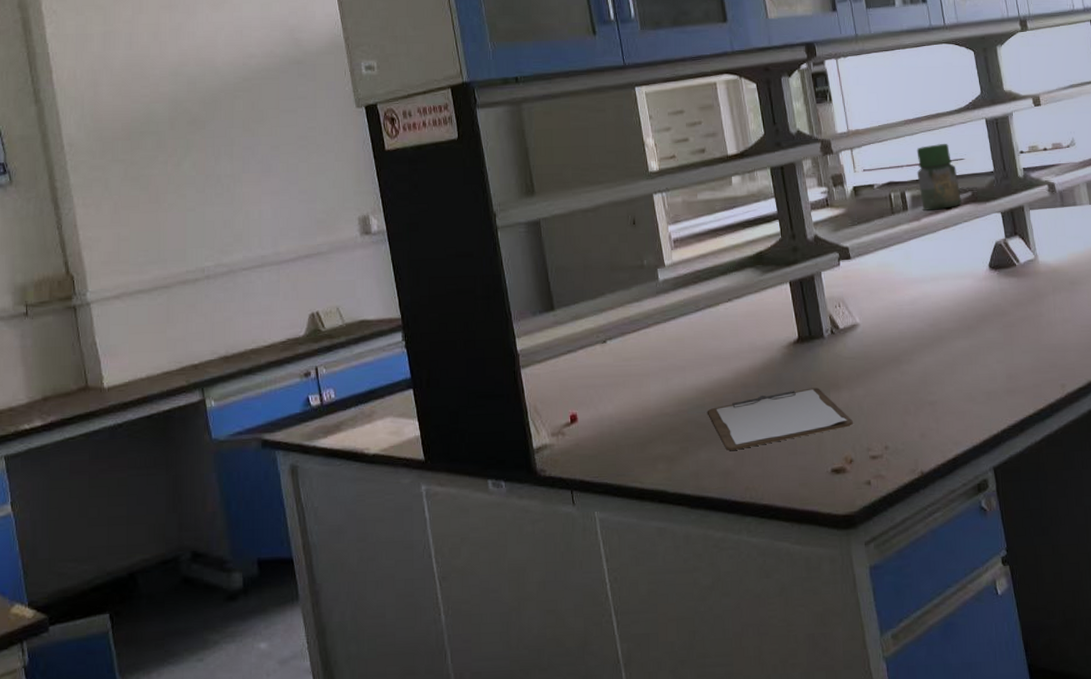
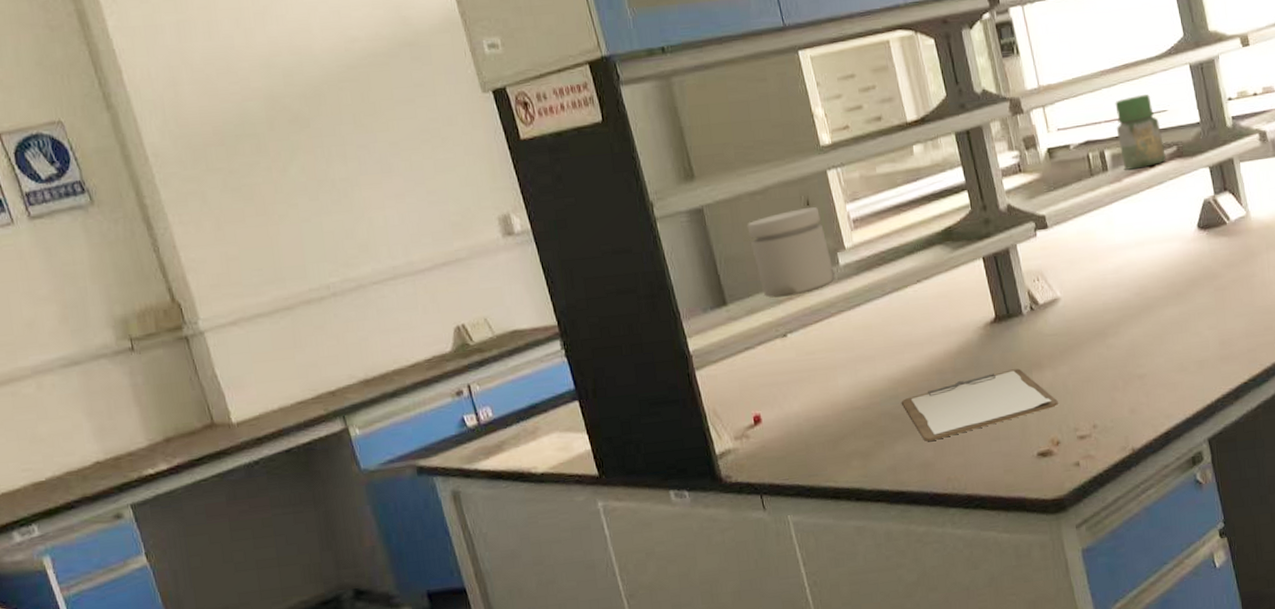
jar: none [578,226,654,307] -> present [747,207,835,299]

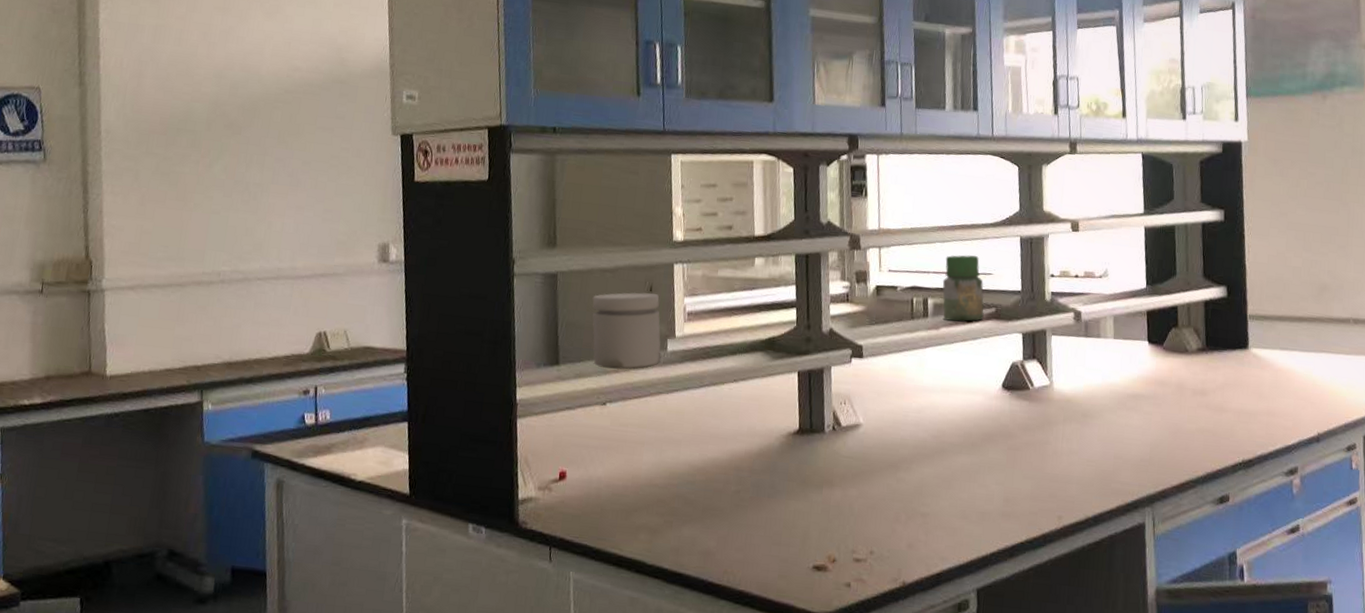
clipboard: present [902,368,1058,441] -> none [697,481,842,532]

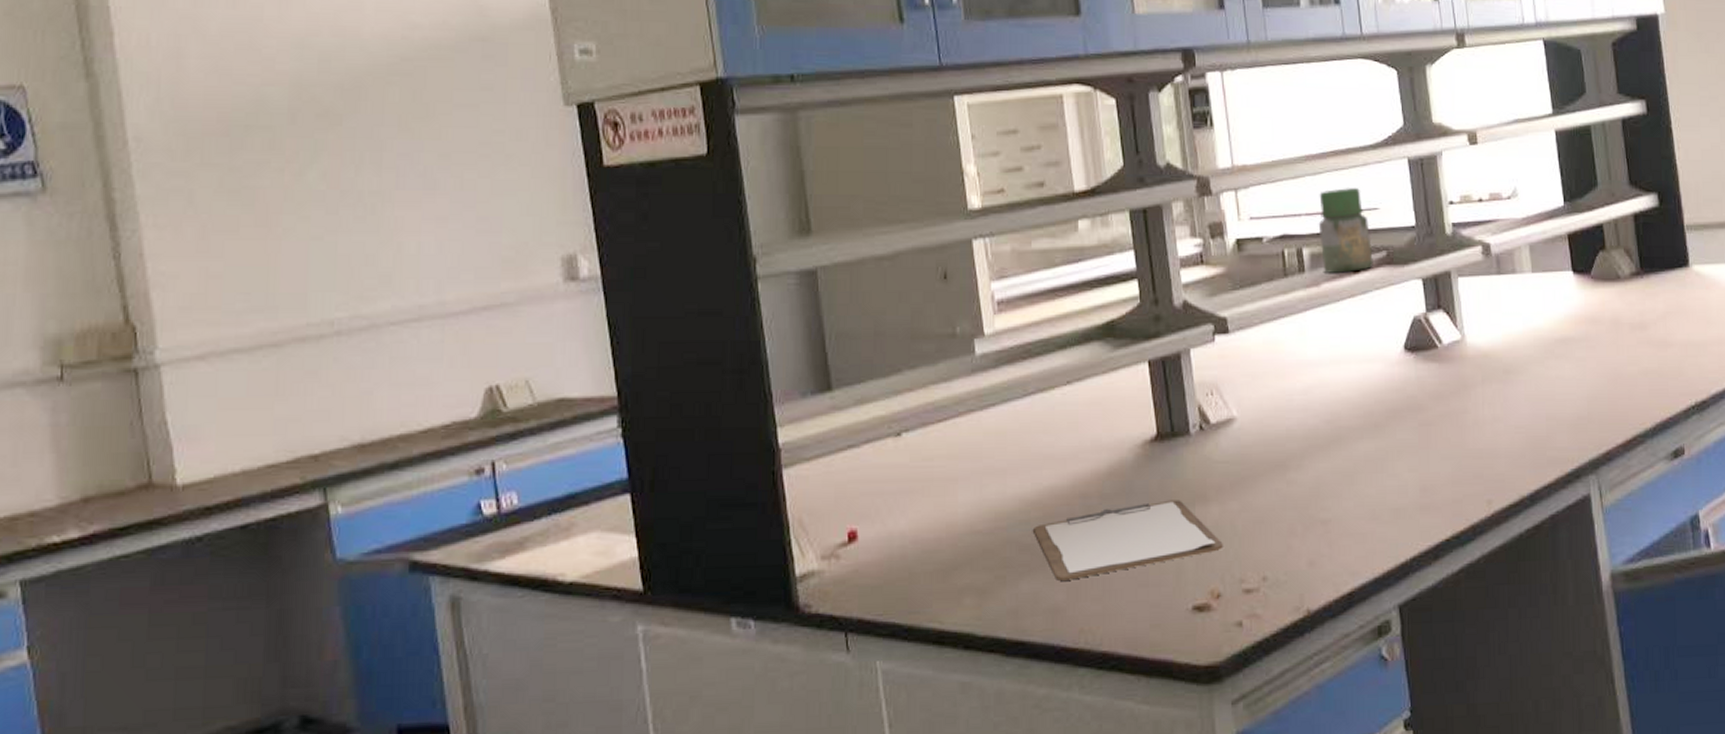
jar: present [592,292,661,370] -> none [868,282,968,388]
clipboard: none [697,481,842,532] -> present [1034,500,1223,581]

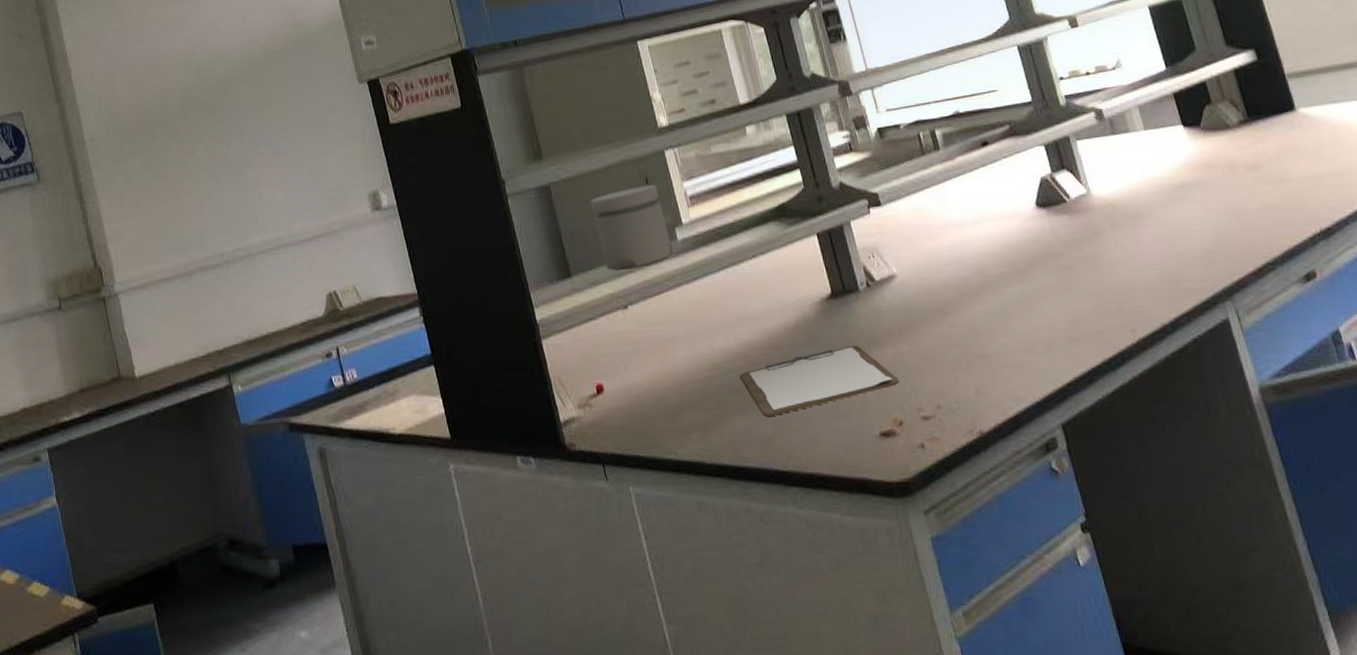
jar: none [868,282,968,388] -> present [590,185,673,271]
jar: present [1318,188,1373,273] -> none [943,75,999,148]

